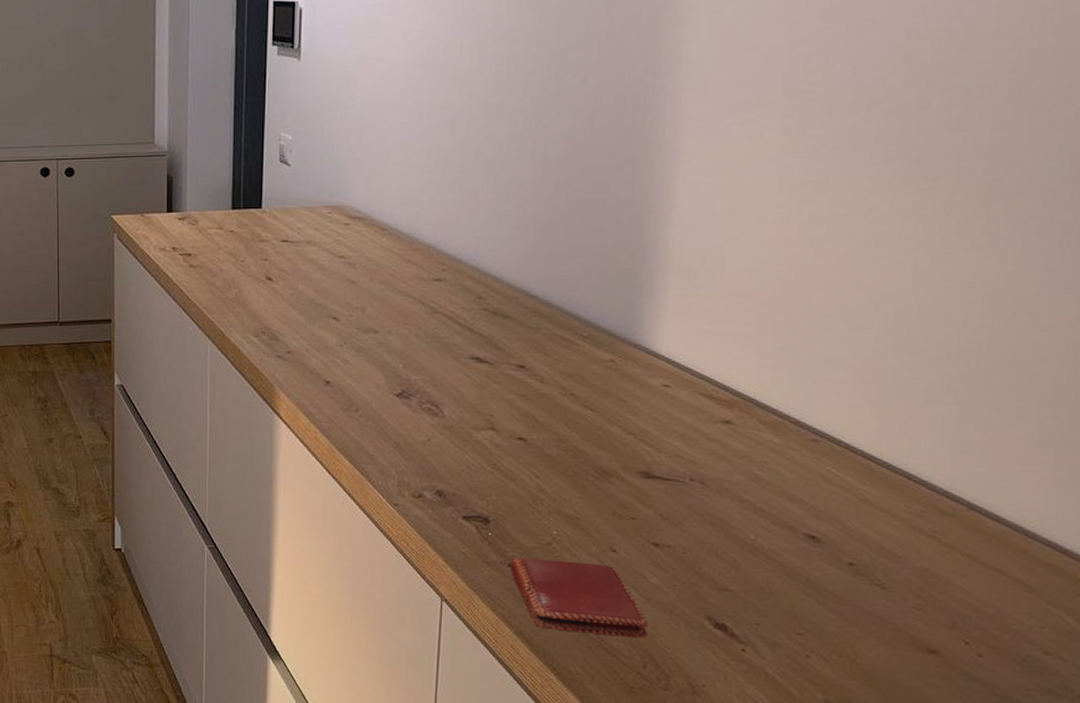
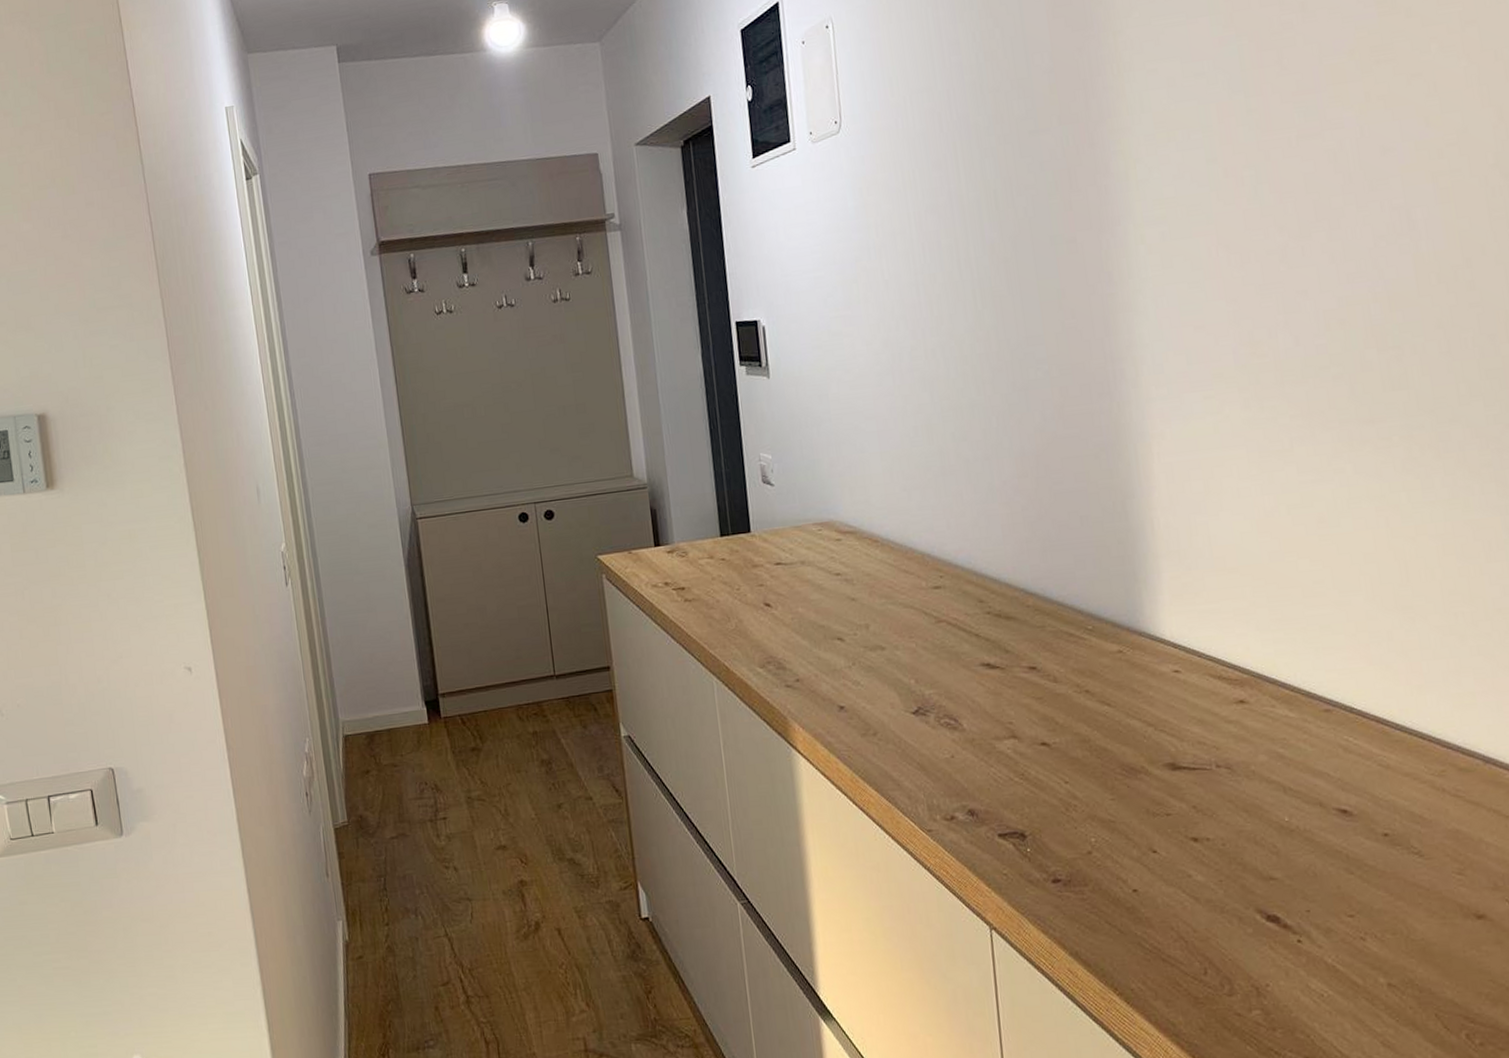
wallet: present [511,558,649,638] -> none [1054,867,1204,946]

